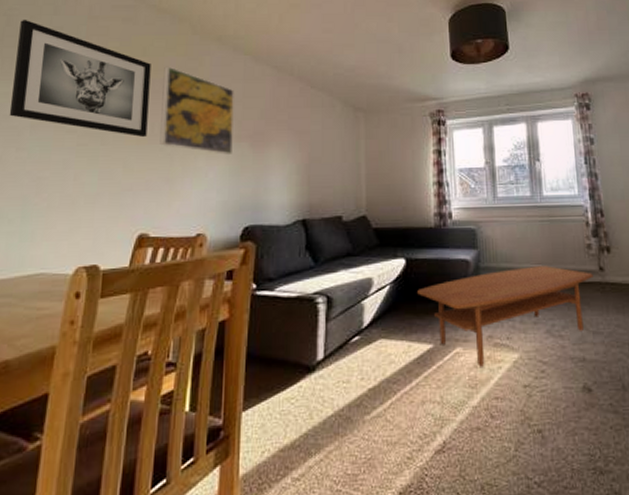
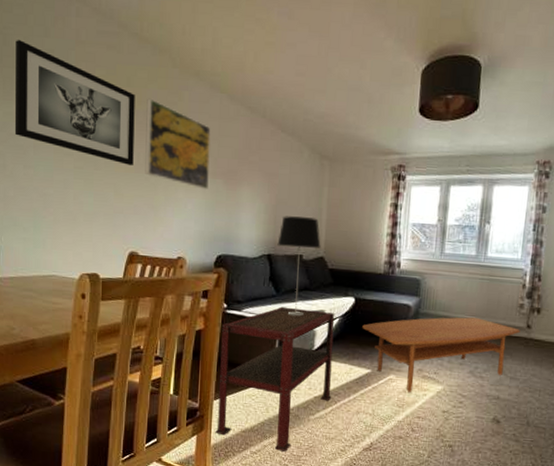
side table: none [244,279,390,471] -> present [215,306,335,451]
table lamp: none [313,174,362,289] -> present [277,216,321,316]

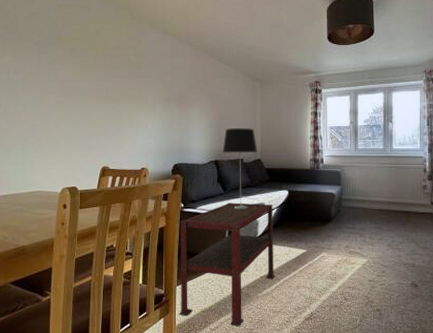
wall art: present [14,39,135,165] -> none [7,6,103,97]
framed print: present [145,98,211,190] -> none [112,44,165,113]
coffee table: present [362,317,520,393] -> none [296,200,426,267]

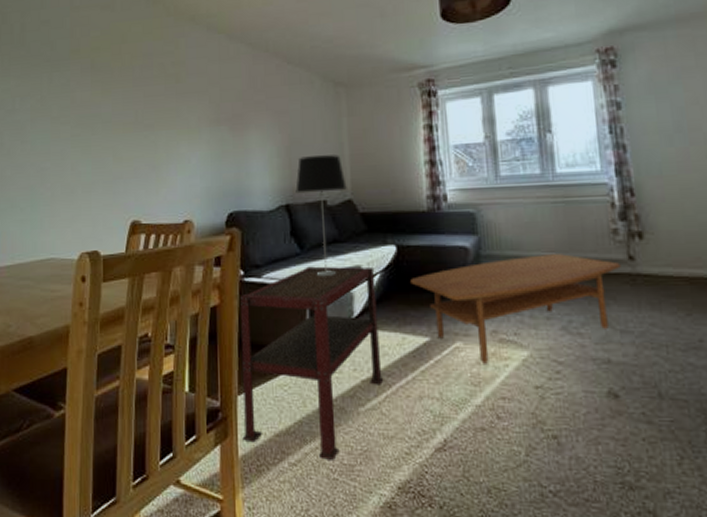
coffee table: none [296,200,426,267] -> present [410,254,621,364]

